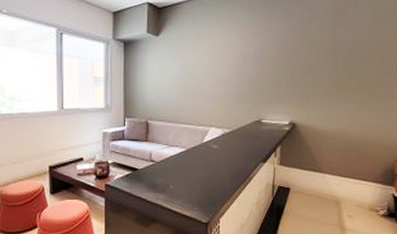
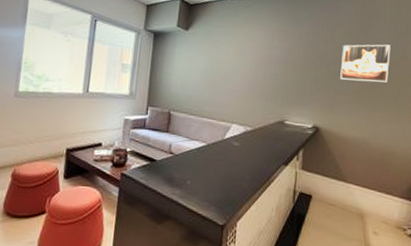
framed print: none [316,33,367,74] -> present [340,44,391,83]

